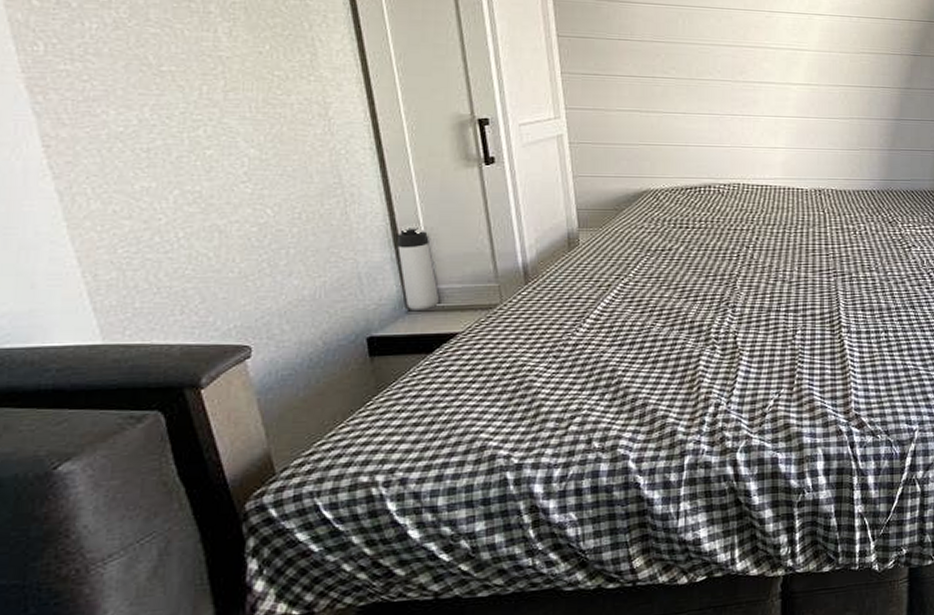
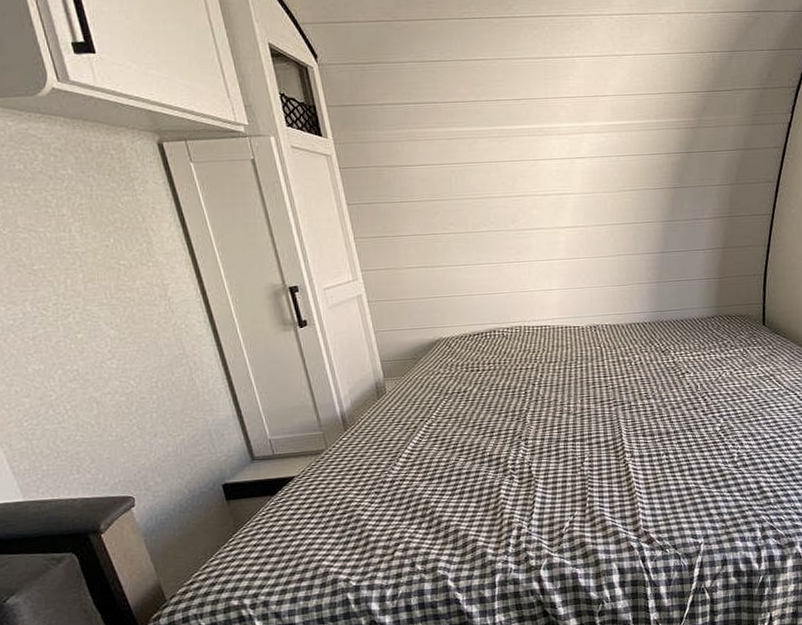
thermos bottle: present [396,228,440,310] -> none [235,388,277,459]

